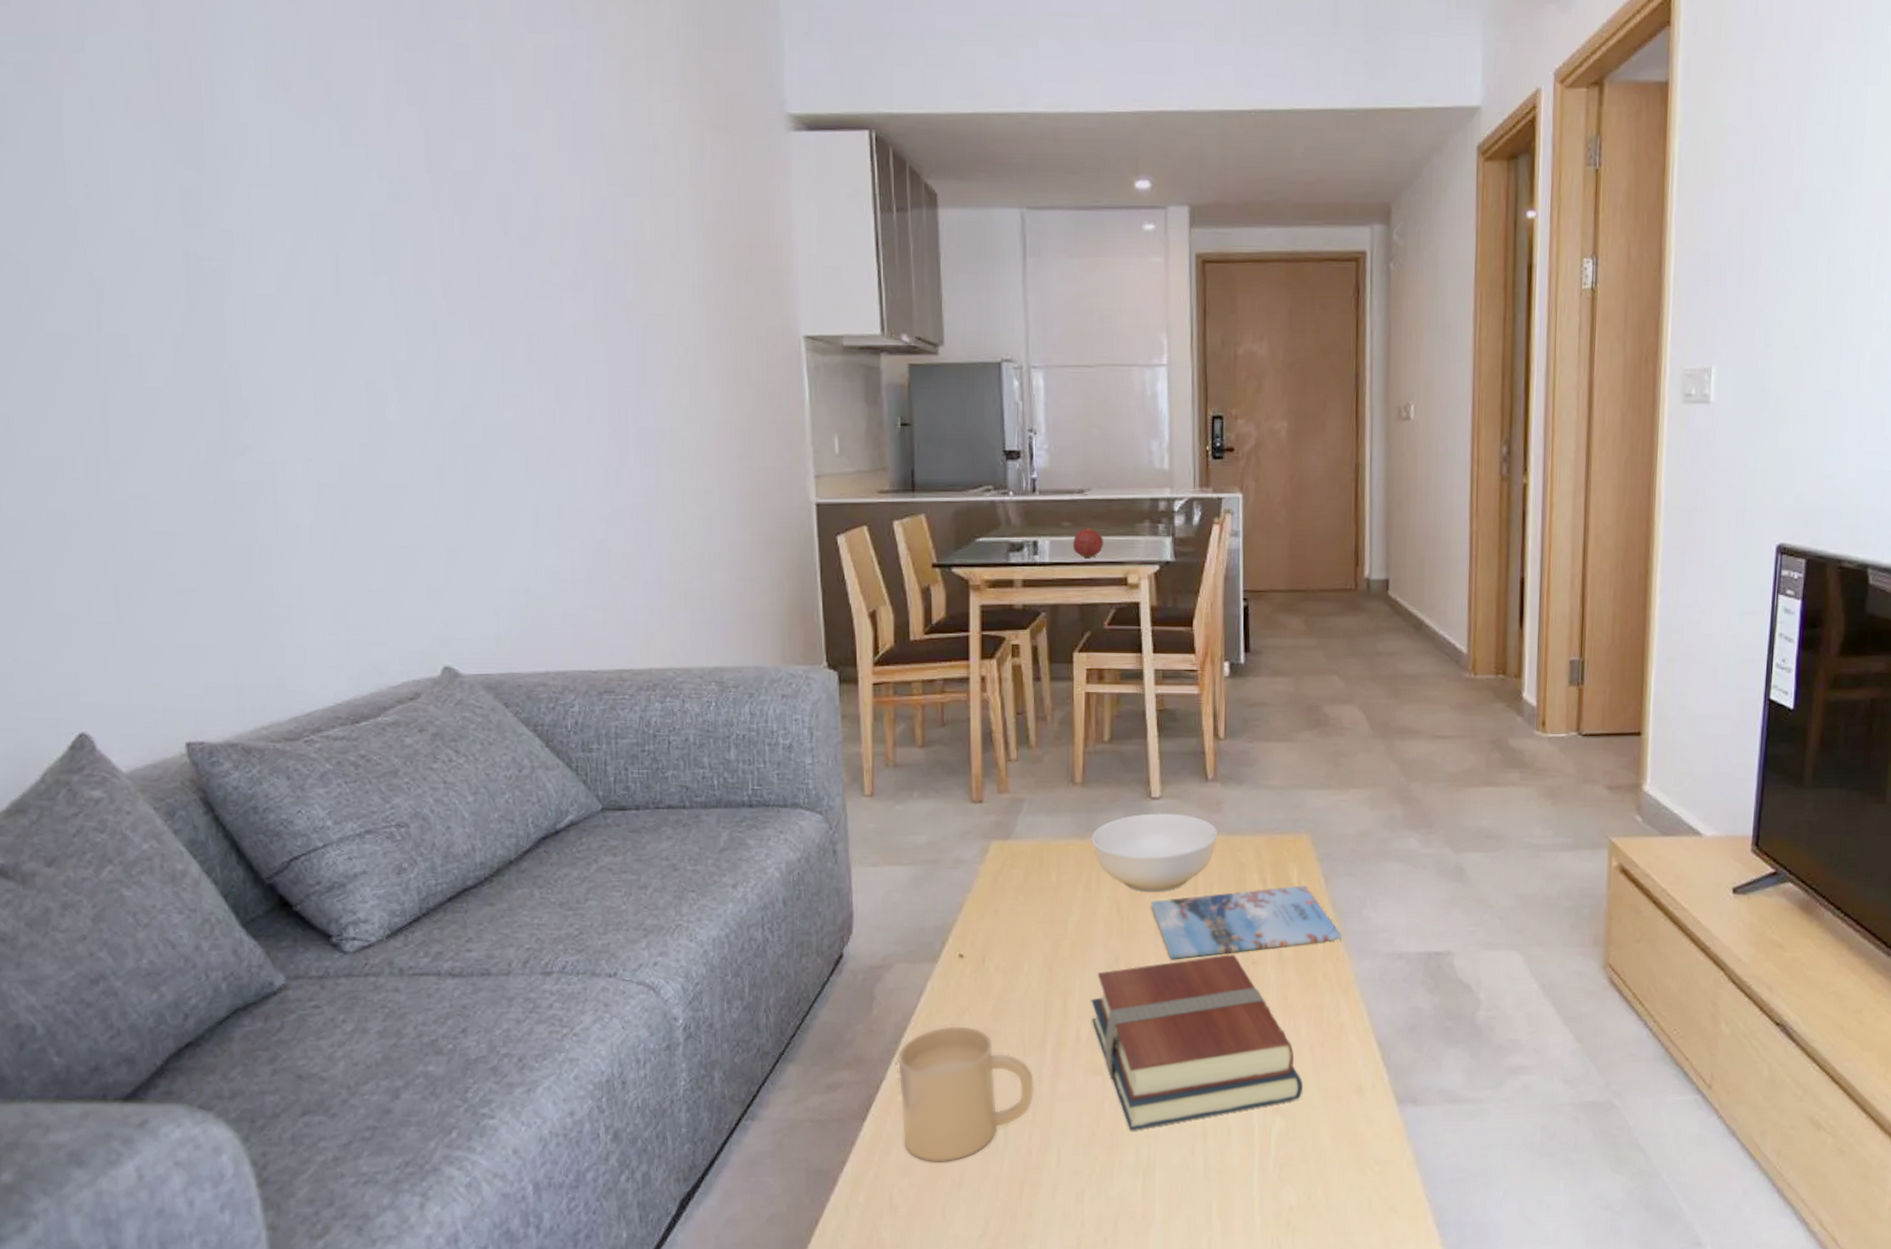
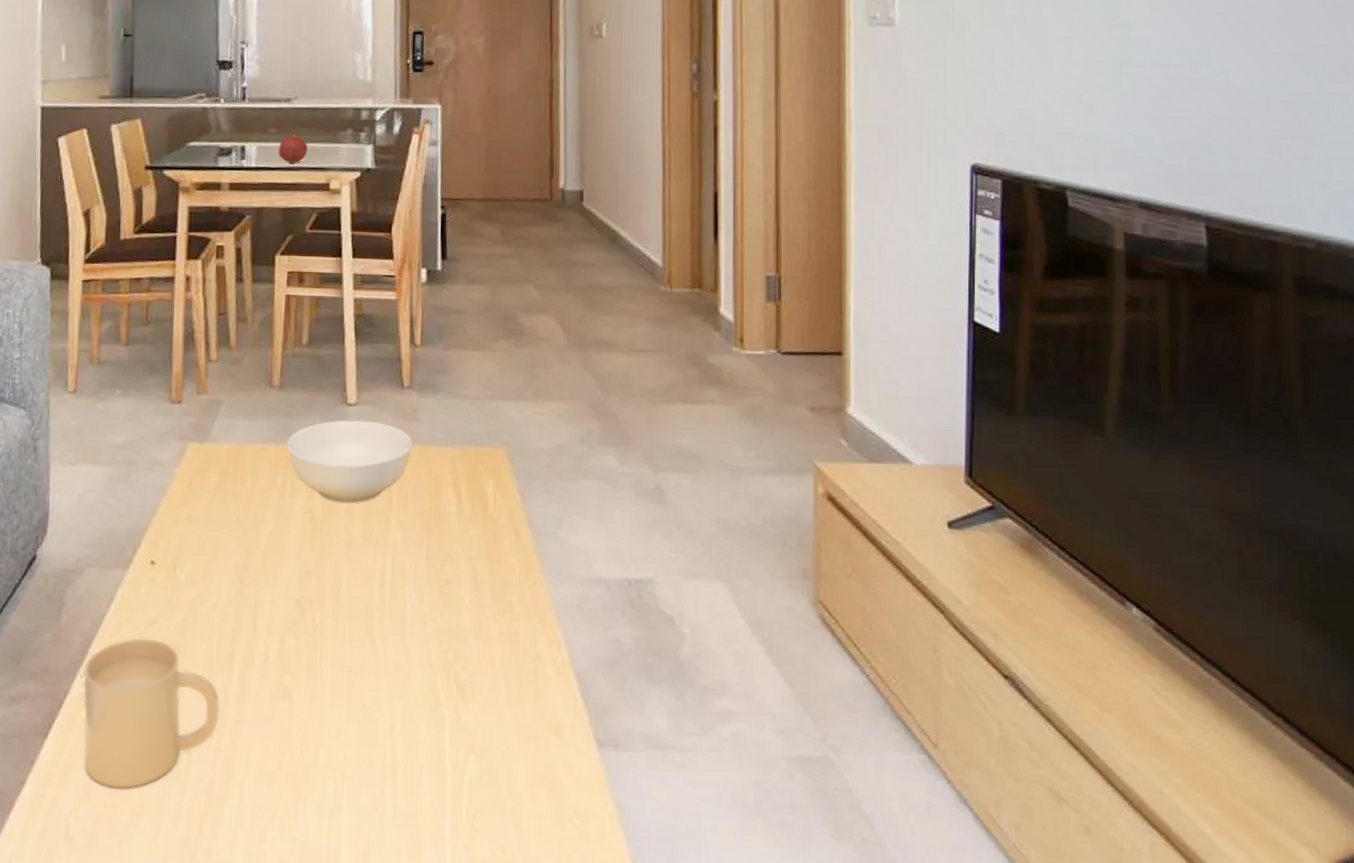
books: present [1091,953,1303,1131] -> none [281,571,499,764]
magazine: present [1151,884,1342,959] -> none [344,500,538,575]

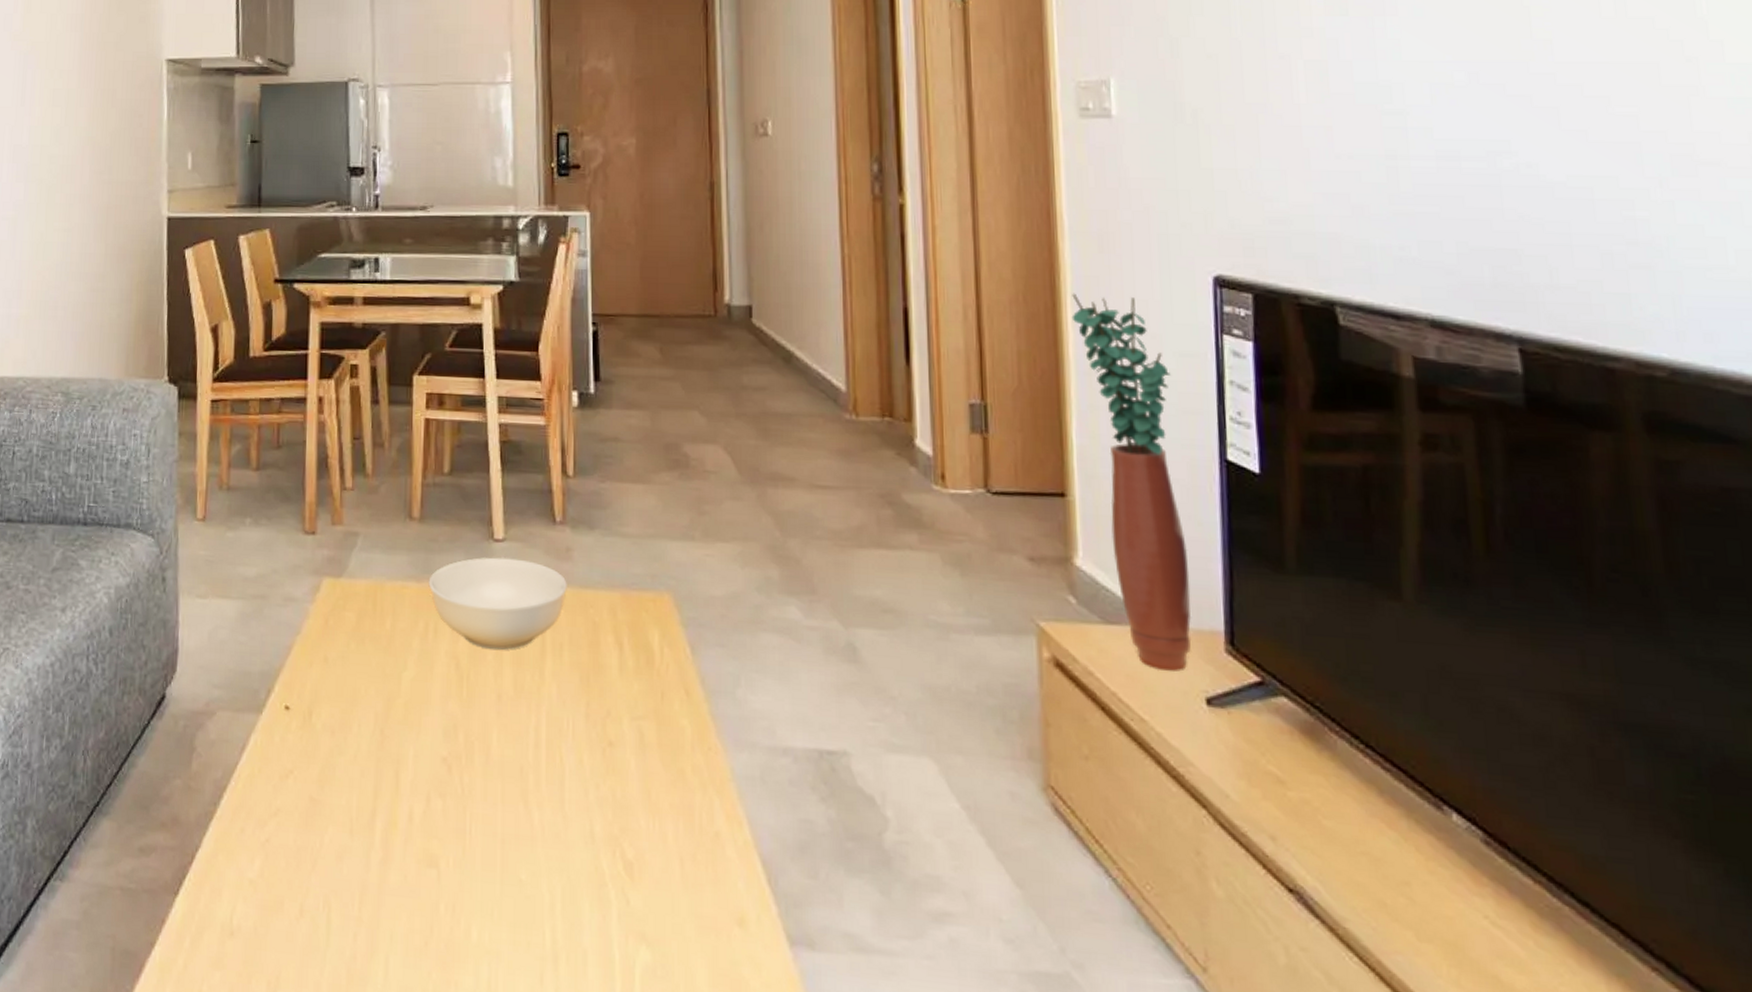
mug: present [83,638,221,789] -> none [215,790,362,958]
fruit: present [278,133,308,163] -> none [414,244,445,276]
vase: none [854,179,940,501] -> present [1071,293,1192,672]

